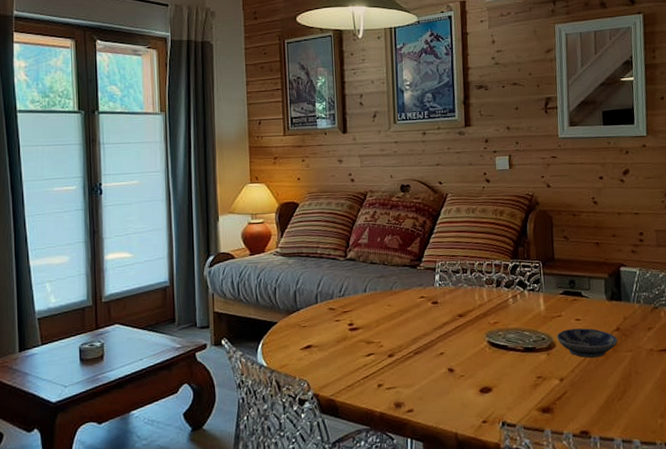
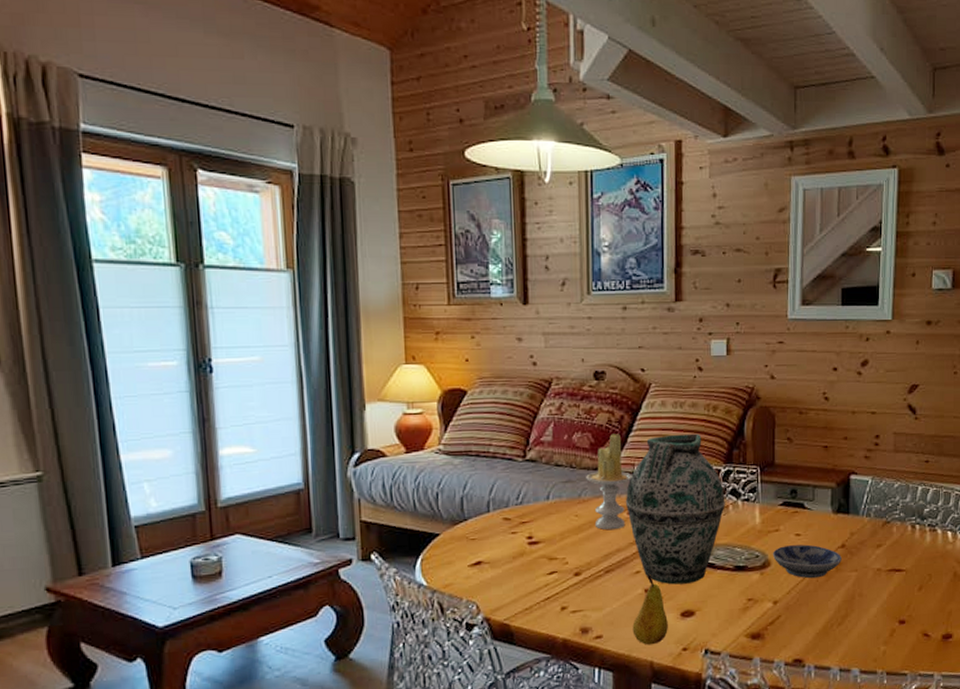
candle: none [395,236,435,318] -> present [585,434,632,530]
vase: none [429,234,514,364] -> present [625,433,725,585]
fruit: none [438,355,469,418] -> present [632,574,668,645]

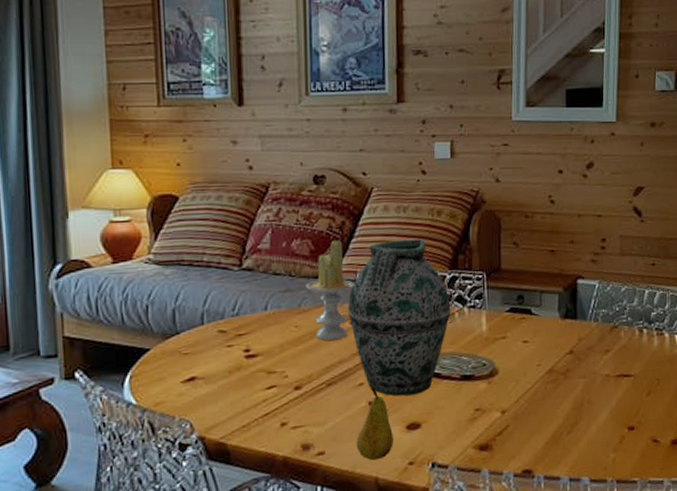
bowl: present [772,544,842,579] -> none [499,351,570,387]

